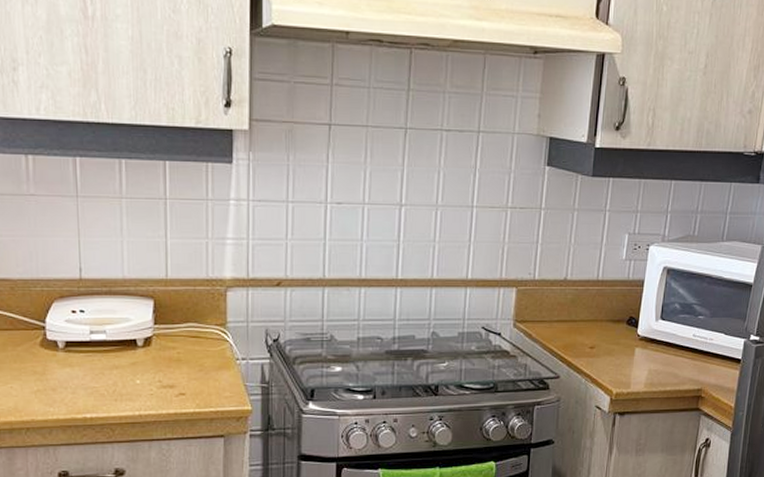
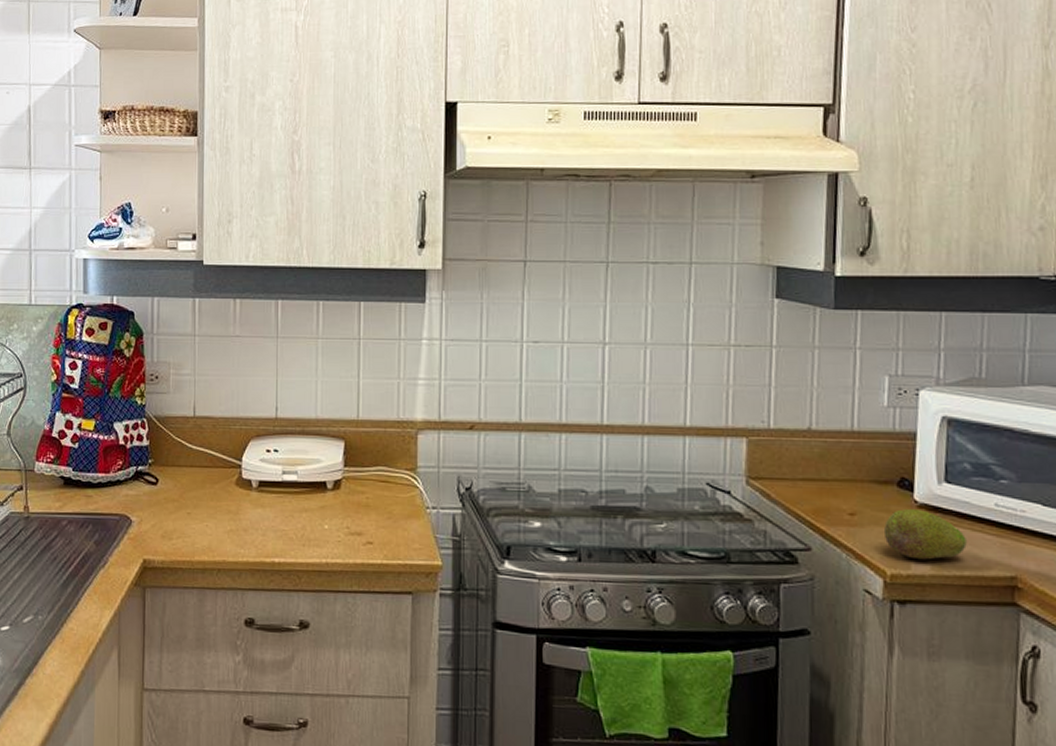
fruit: none [613,341,671,380] -> present [883,508,967,560]

